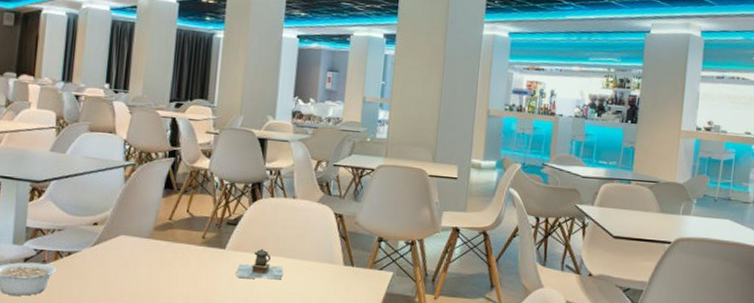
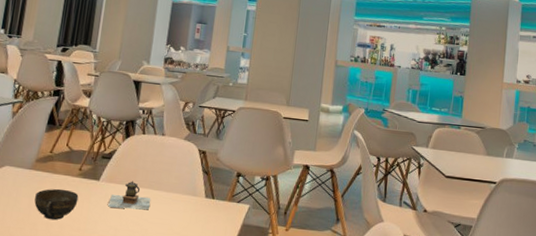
cup: none [155,258,204,293] -> present [34,188,79,220]

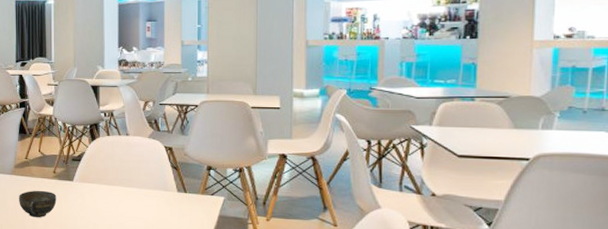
teapot: present [108,181,150,210] -> none [84,180,124,206]

